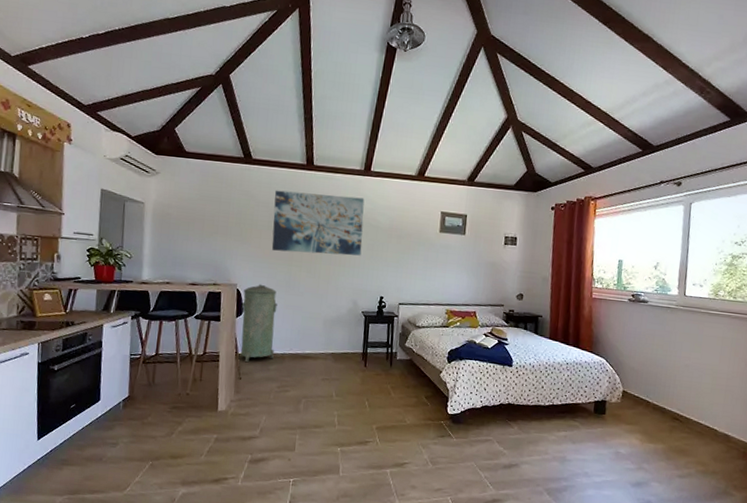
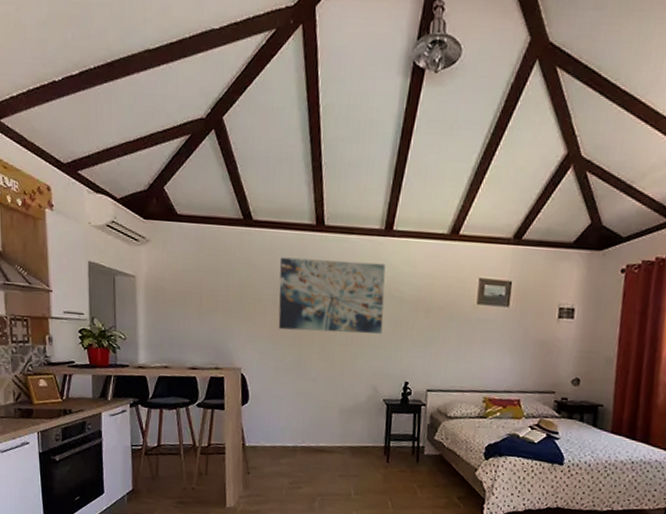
trash can: present [240,284,278,363] -> none [247,367,287,456]

